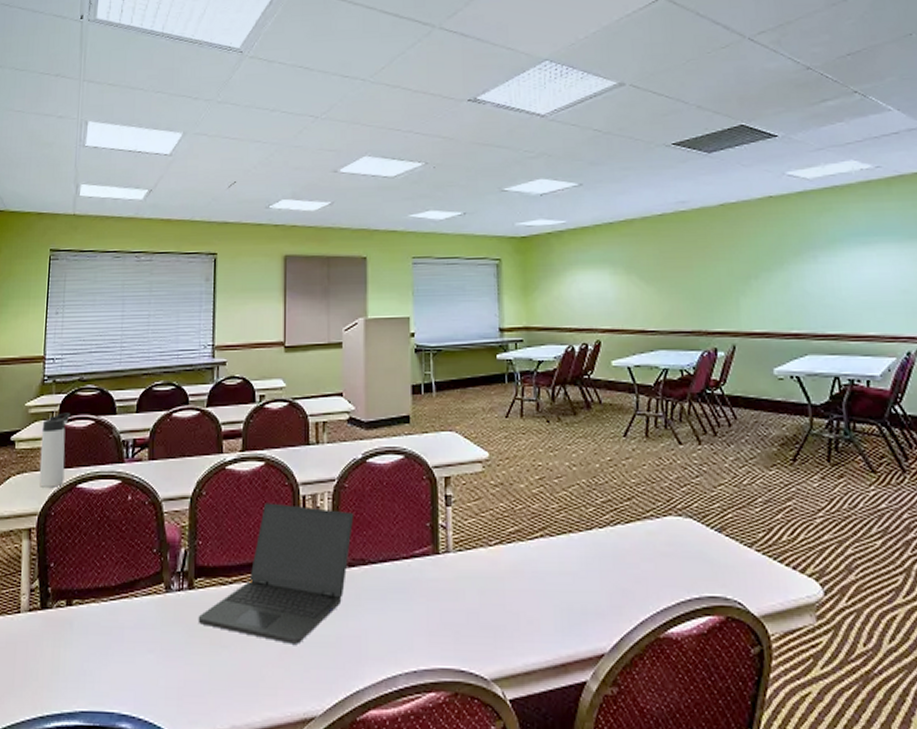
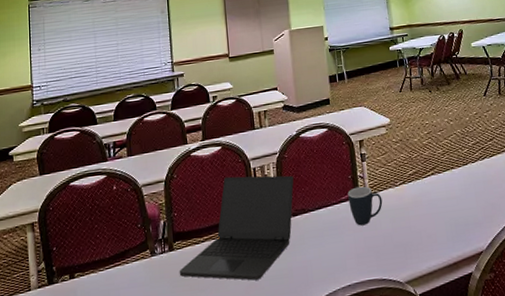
thermos bottle: present [38,412,71,489] -> none [35,127,59,190]
mug: none [423,539,470,593] -> present [348,186,383,226]

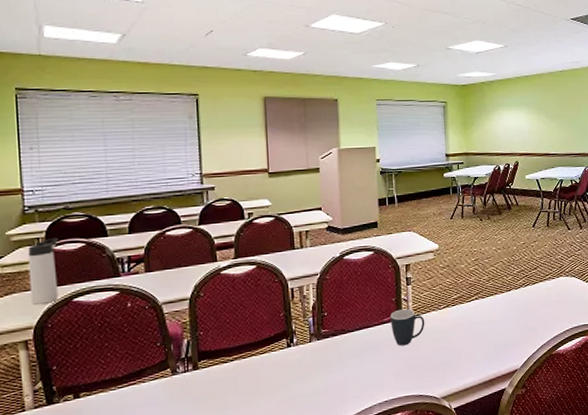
thermos bottle: none [35,127,59,190] -> present [28,238,59,306]
laptop: present [179,175,294,281] -> none [204,296,335,398]

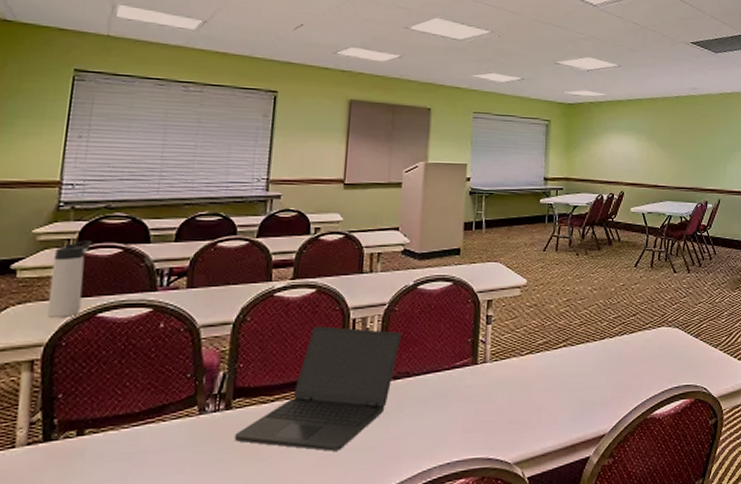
laptop: none [204,296,335,398] -> present [234,326,402,451]
mug: present [390,308,425,346] -> none [463,352,503,397]

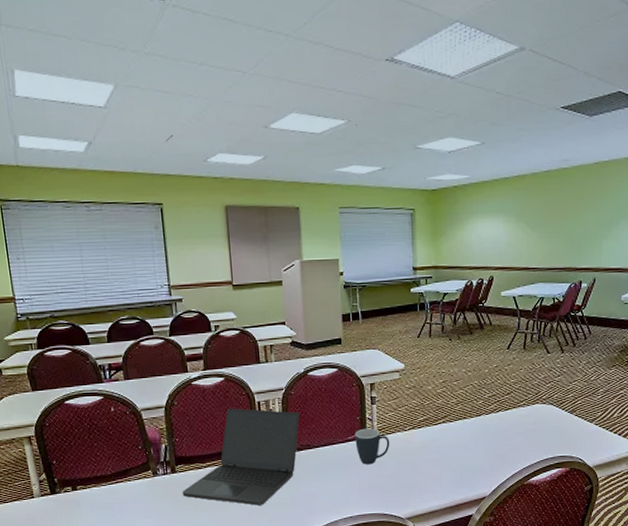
thermos bottle: present [46,240,92,319] -> none [24,344,53,406]
mug: none [463,352,503,397] -> present [355,428,390,465]

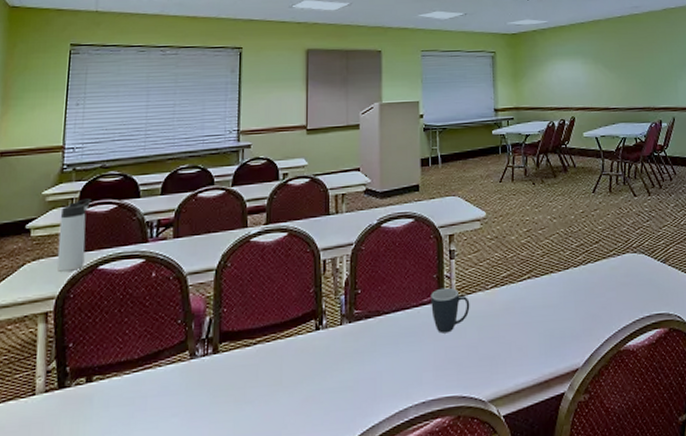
thermos bottle: none [24,344,53,406] -> present [56,198,92,273]
laptop: present [182,408,300,506] -> none [222,268,370,393]

